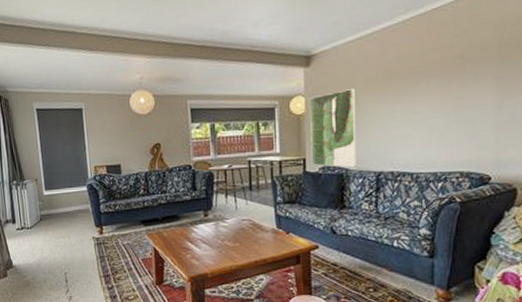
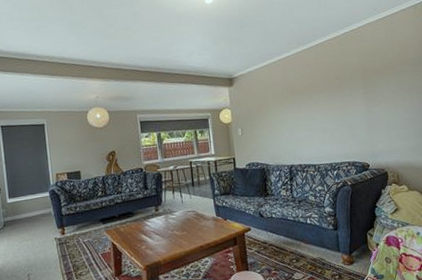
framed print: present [308,89,356,167] -> none [234,102,274,163]

